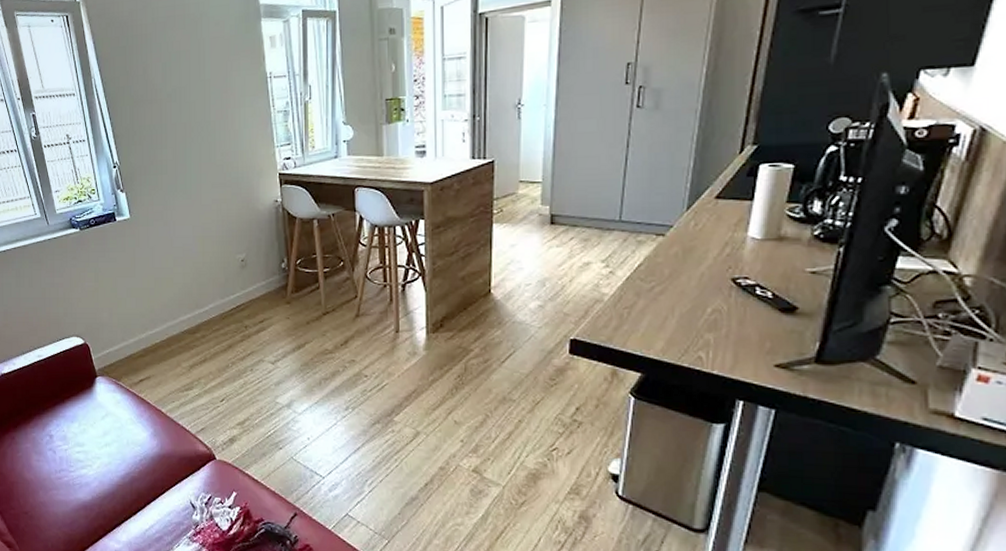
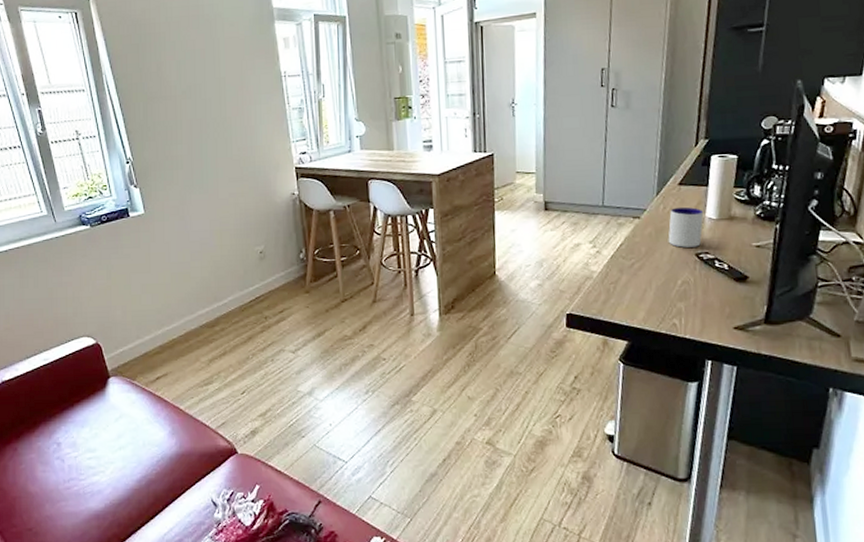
mug: none [698,224,746,271] -> present [668,207,704,248]

